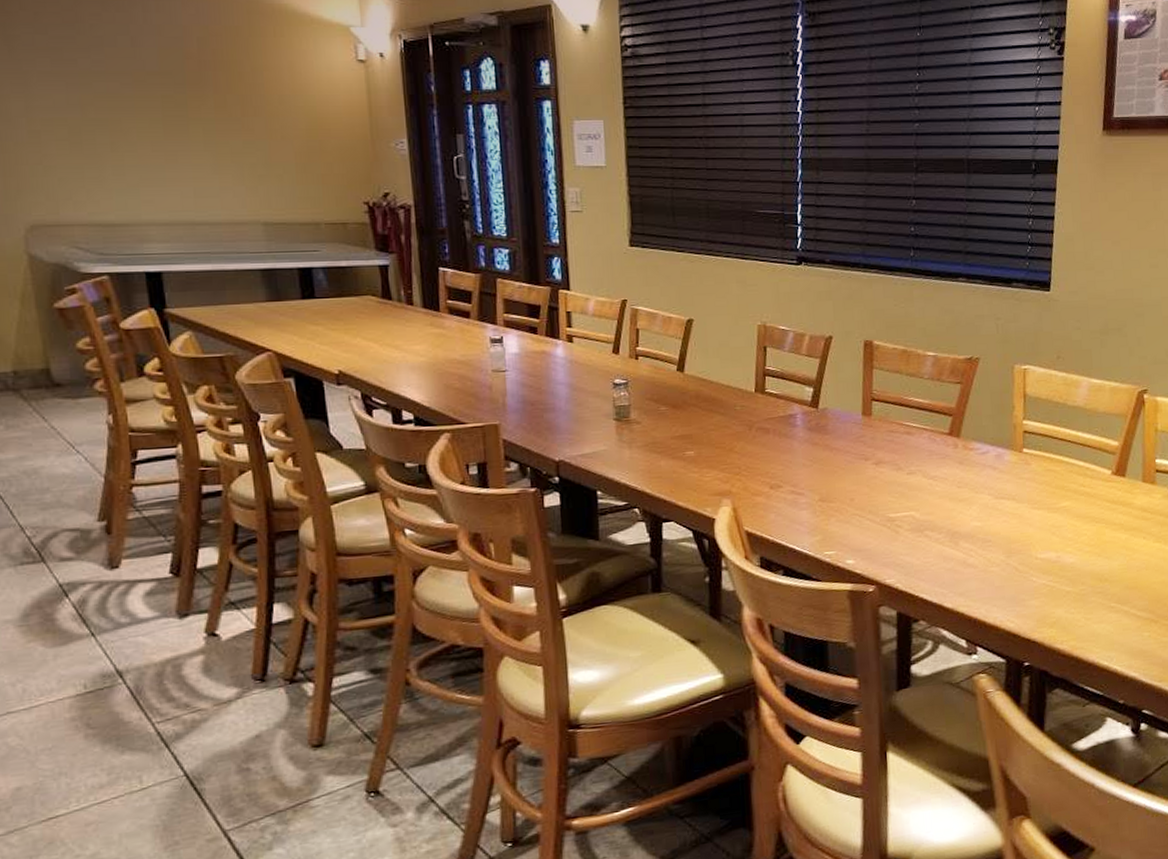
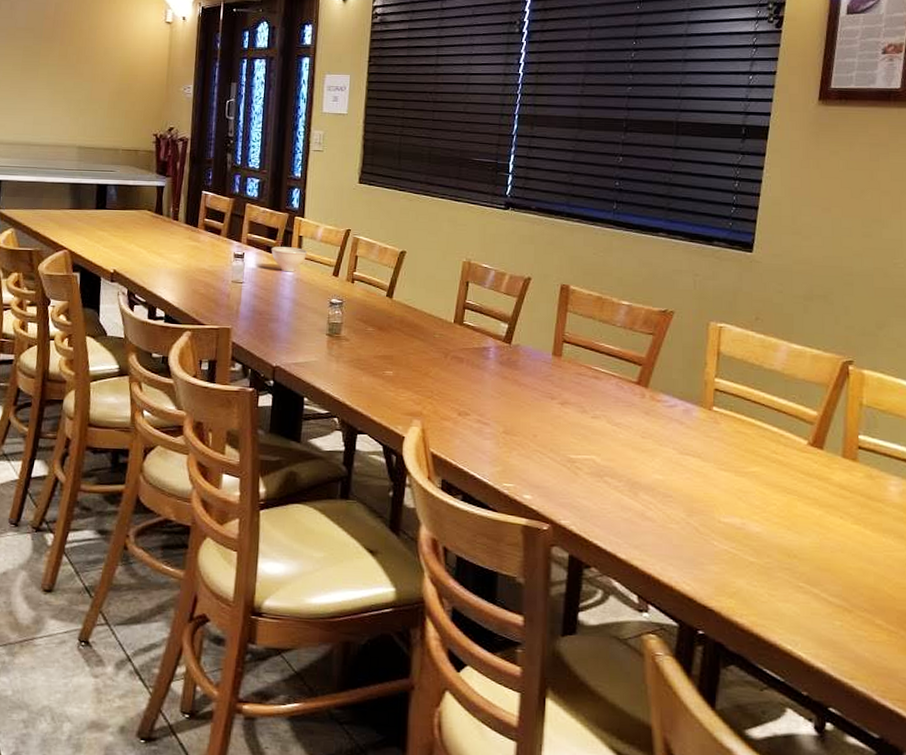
bowl: none [535,325,580,354] -> present [271,247,308,272]

